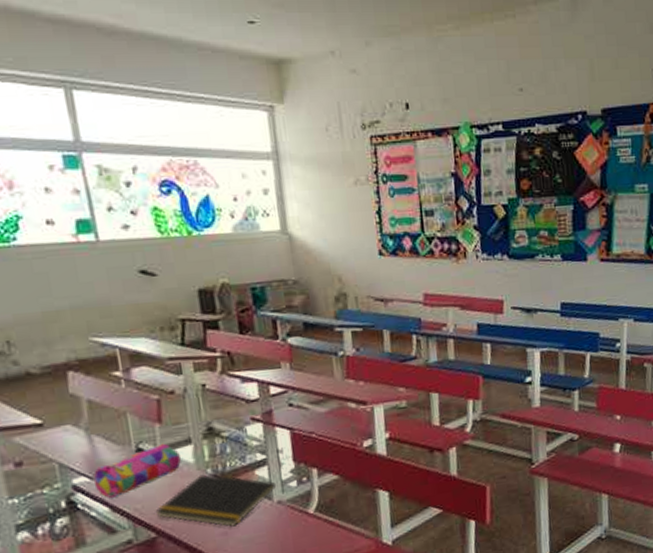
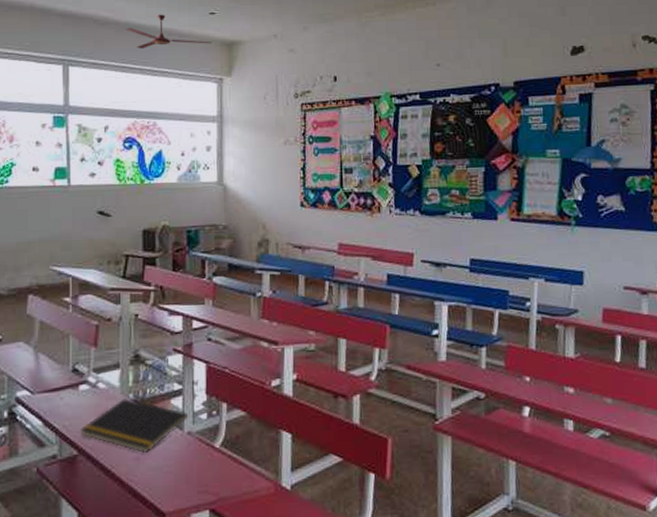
pencil case: present [93,443,181,499] -> none [33,366,108,414]
ceiling fan: none [141,22,256,67] -> present [125,14,212,49]

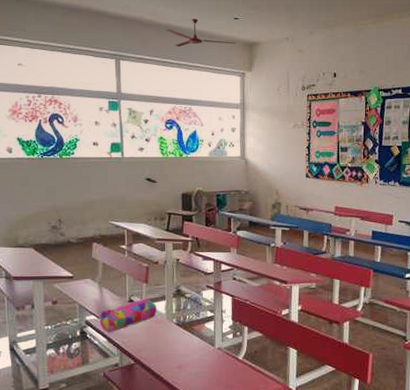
pencil case: none [33,366,108,414] -> present [99,297,157,333]
notepad: present [80,398,189,453] -> none [136,322,219,363]

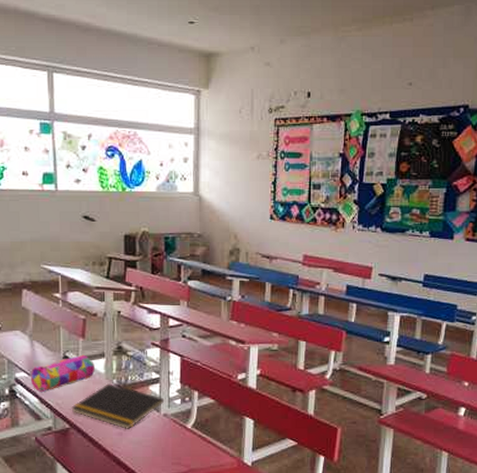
notepad: none [136,322,219,363] -> present [71,383,165,429]
ceiling fan: present [165,18,236,47] -> none [107,22,191,57]

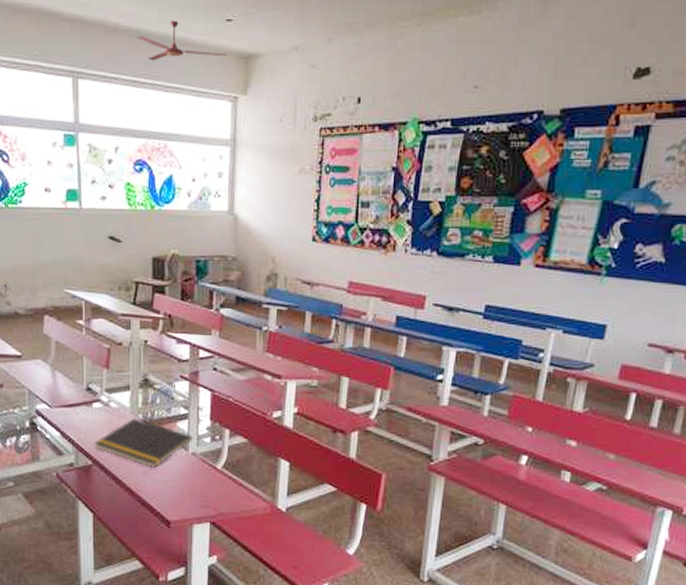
pencil case: present [30,354,95,393] -> none [51,386,119,426]
ceiling fan: none [107,22,191,57] -> present [136,20,228,60]

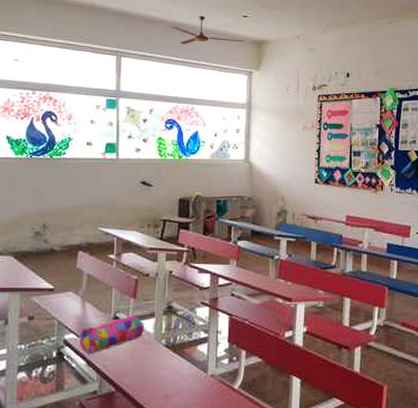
pencil case: none [51,386,119,426] -> present [79,314,144,355]
notepad: present [94,418,193,468] -> none [118,344,212,391]

